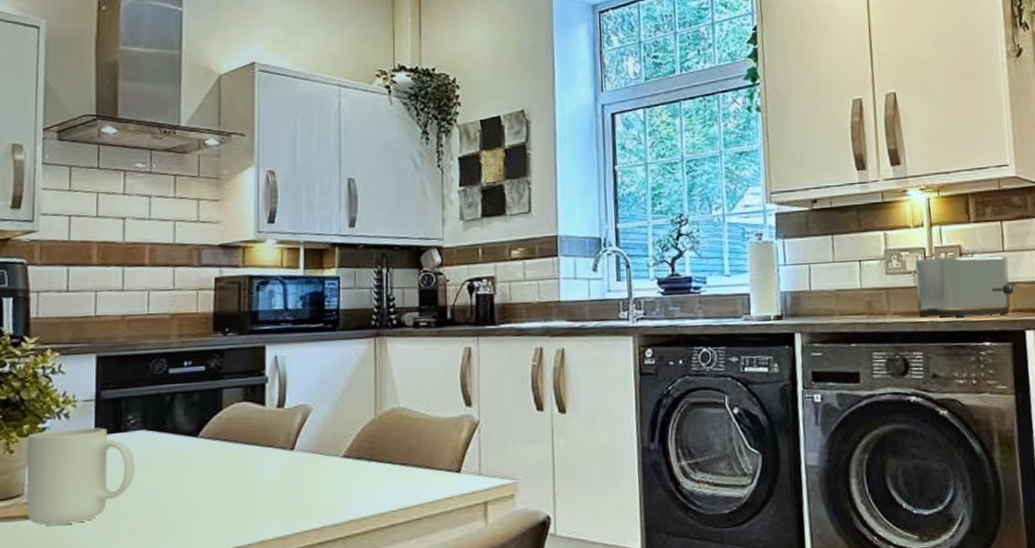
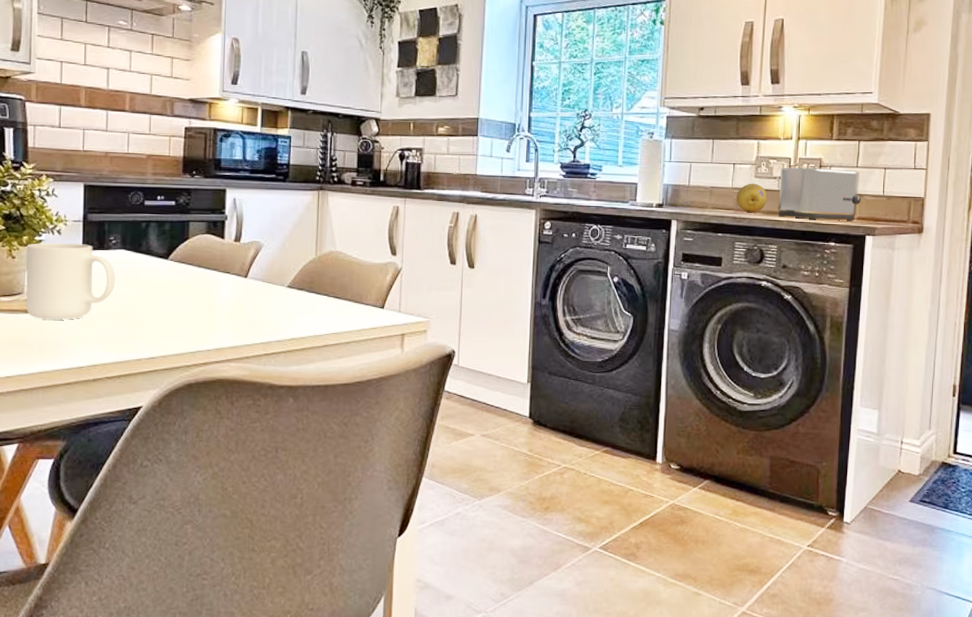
fruit: none [867,281,904,316] -> present [737,183,767,213]

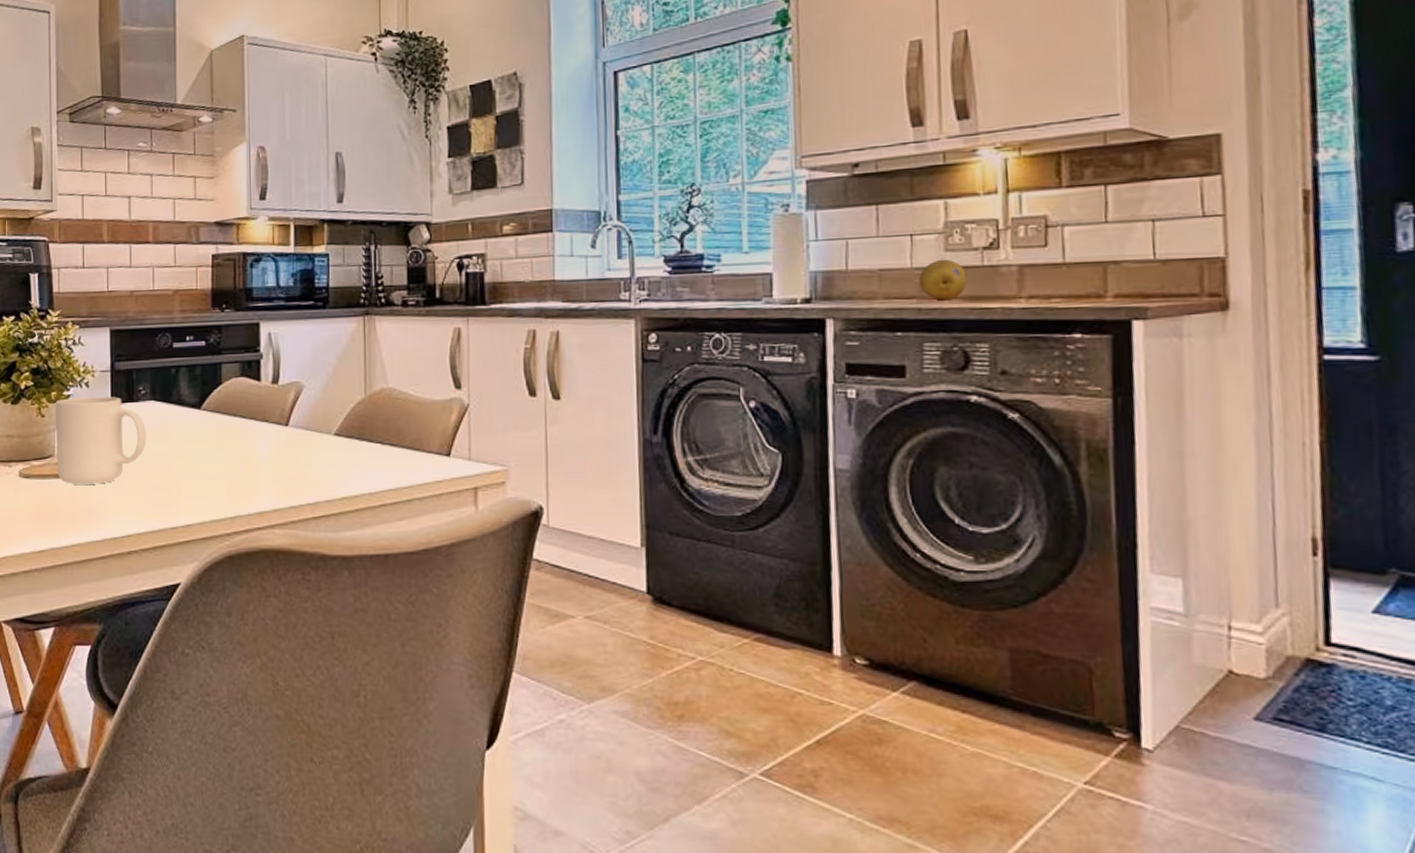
toaster: present [777,167,861,221] -> none [983,227,1118,304]

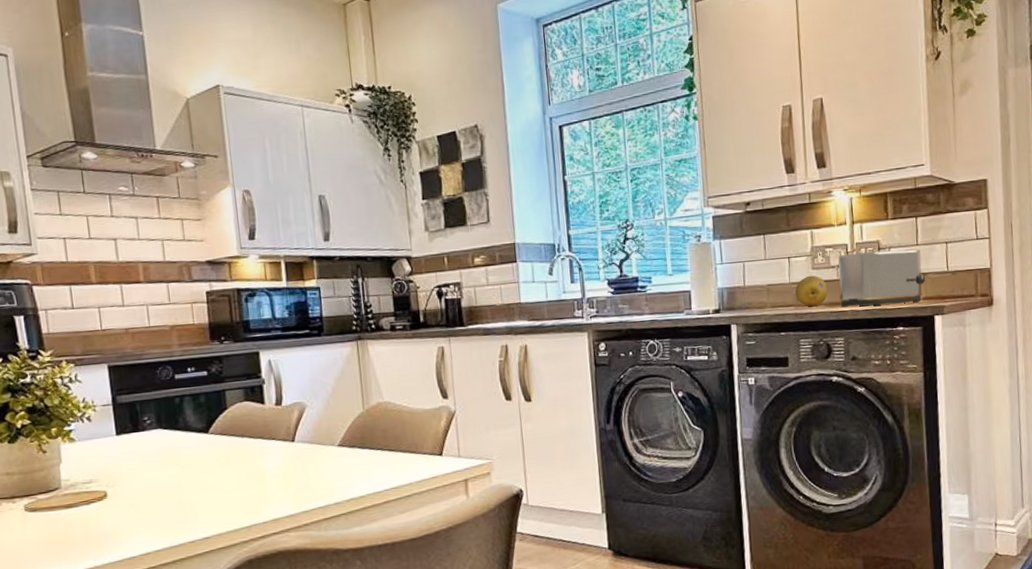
mug: present [55,396,147,484] -> none [56,428,157,513]
toaster: none [983,227,1118,304] -> present [838,249,925,307]

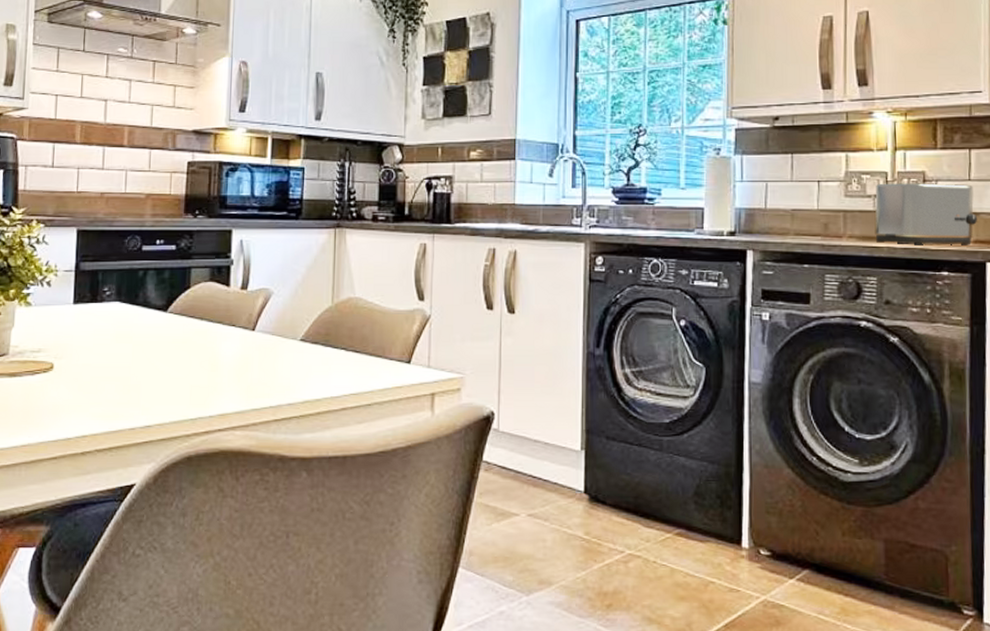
fruit: present [795,275,828,307] -> none [824,203,862,239]

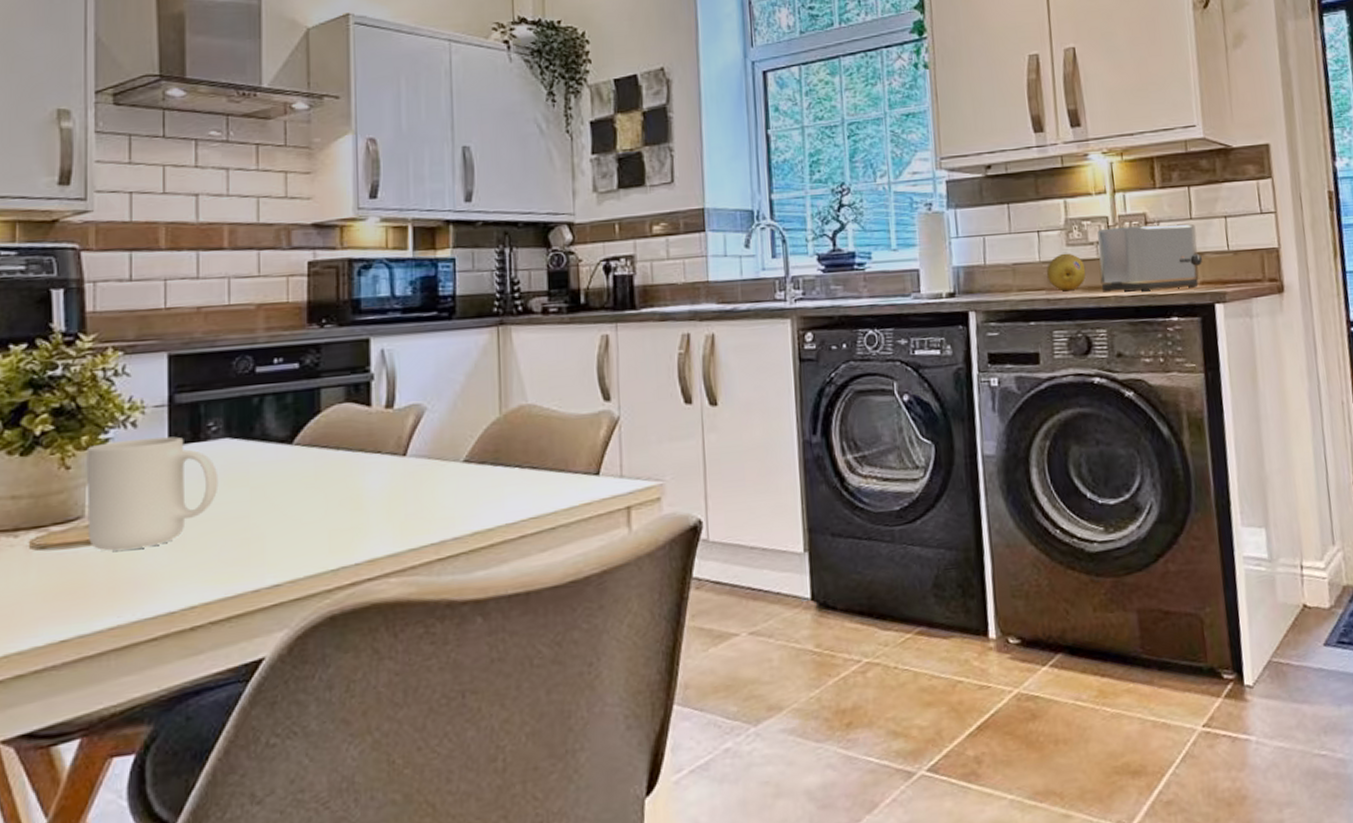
mug: none [10,295,109,384] -> present [86,436,219,551]
fruit: none [824,203,862,239] -> present [1047,253,1086,292]

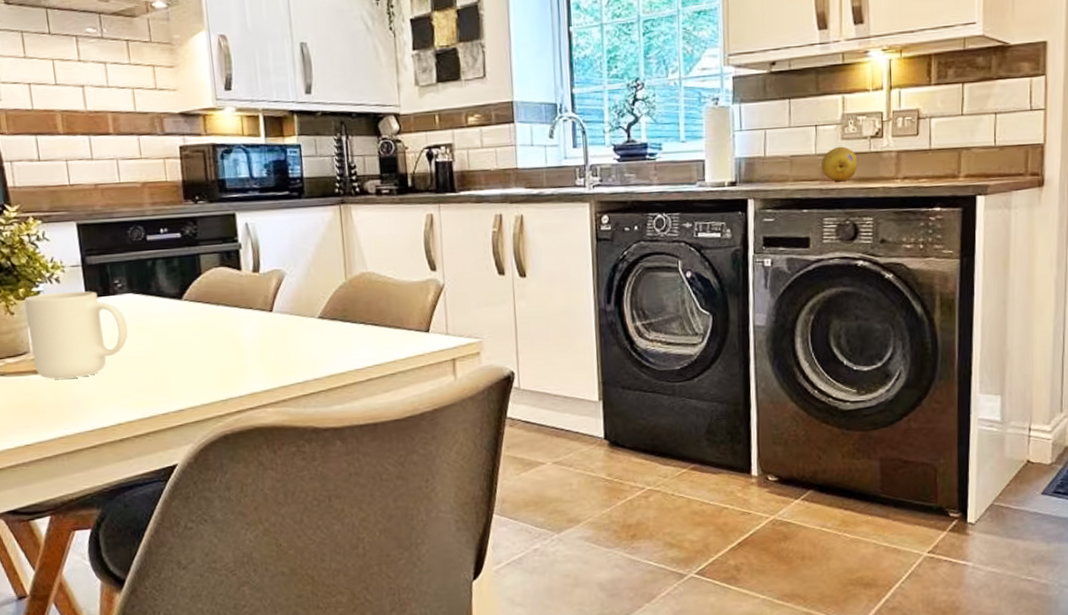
toaster: present [1097,223,1202,292] -> none [870,119,969,183]

